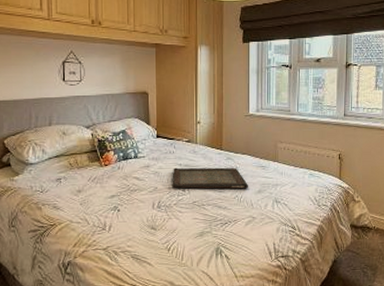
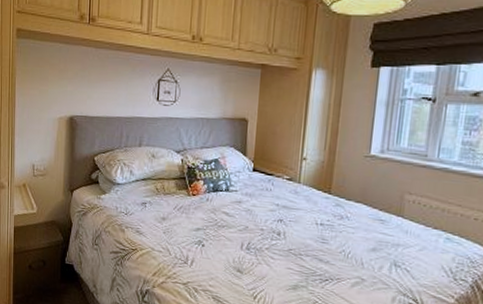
serving tray: present [172,167,249,189] -> none [265,207,361,244]

